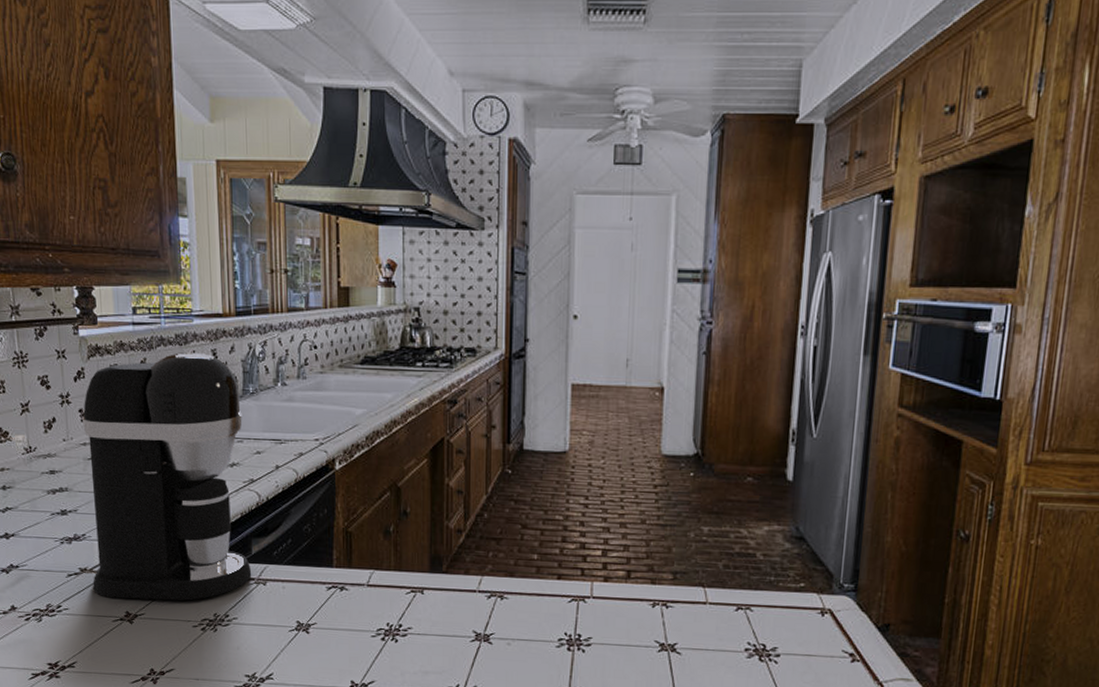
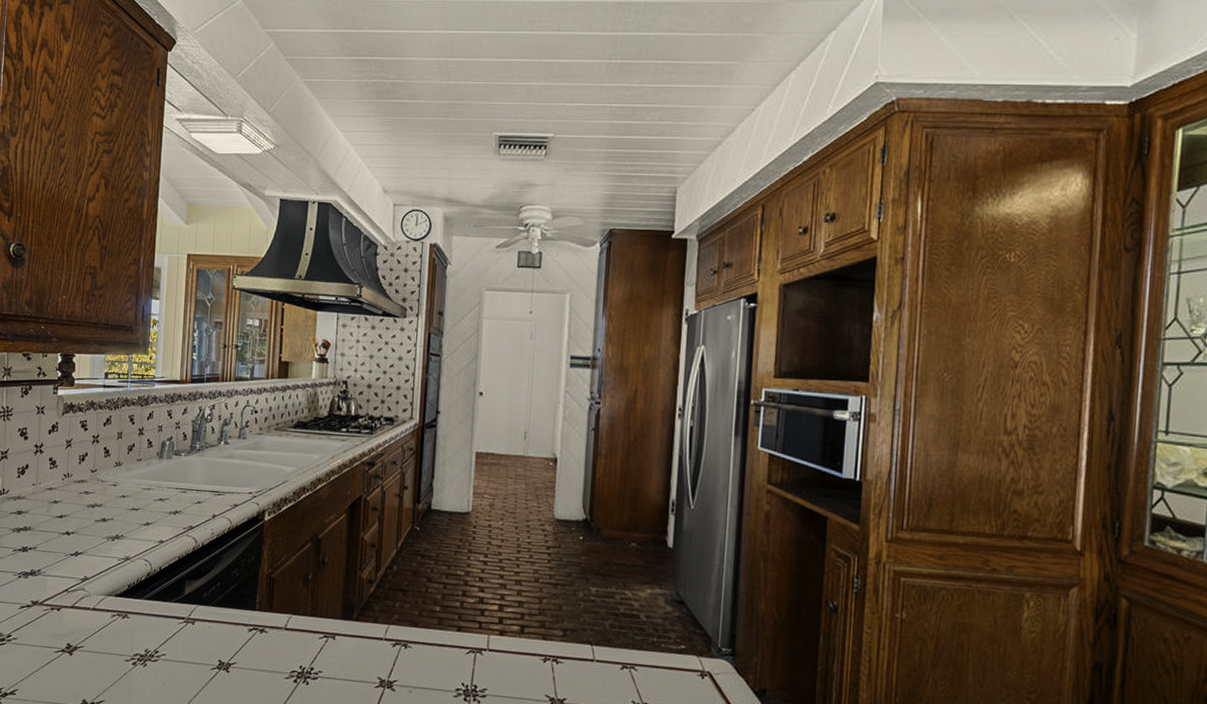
coffee maker: present [82,352,252,601] -> none [41,412,188,636]

